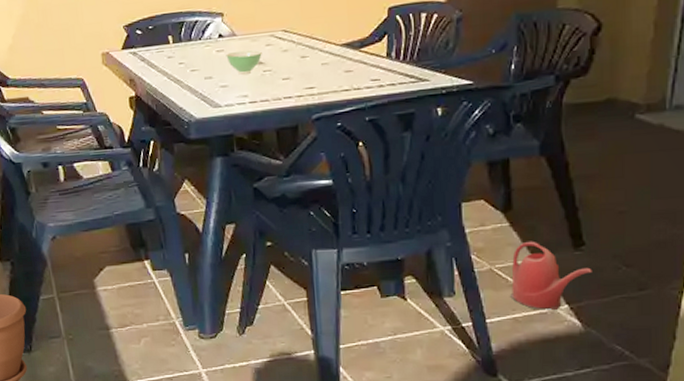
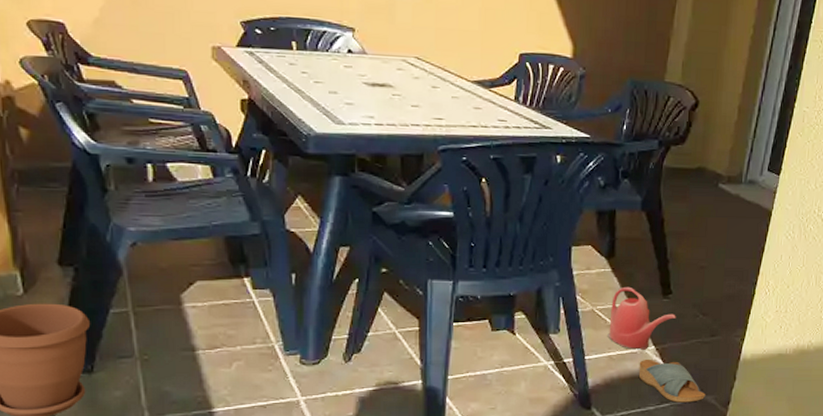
bowl: present [226,50,262,75] -> none [354,70,392,95]
sandal: none [550,319,638,367] -> present [638,359,706,403]

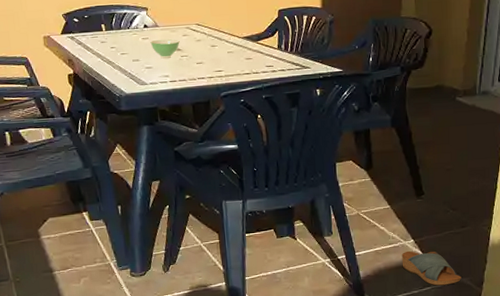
bowl: none [354,70,392,95] -> present [150,39,180,59]
watering can: present [607,286,676,350] -> none [372,191,430,244]

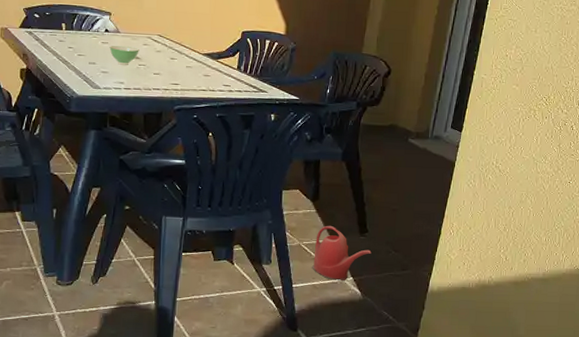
watering can: none [372,191,430,244] -> present [312,225,372,281]
sandal: present [401,250,462,286] -> none [338,288,398,328]

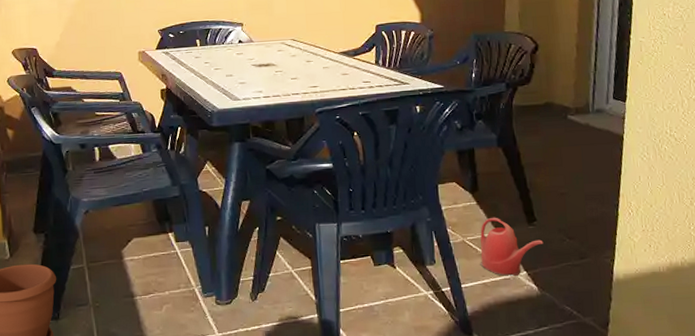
bowl: present [109,45,139,65] -> none [244,54,275,74]

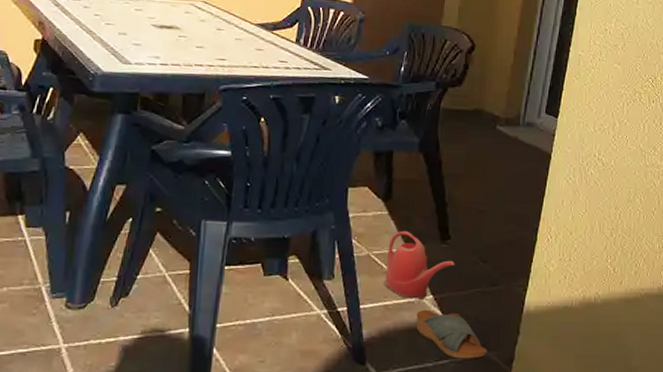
sandal: none [513,284,583,326] -> present [416,309,488,359]

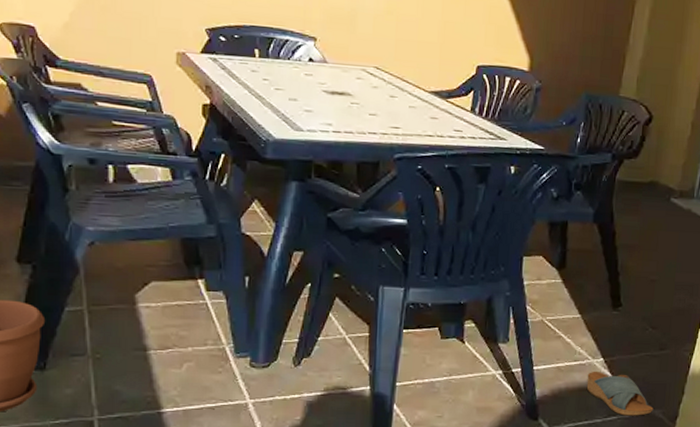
watering can: present [383,230,455,299] -> none [556,298,626,362]

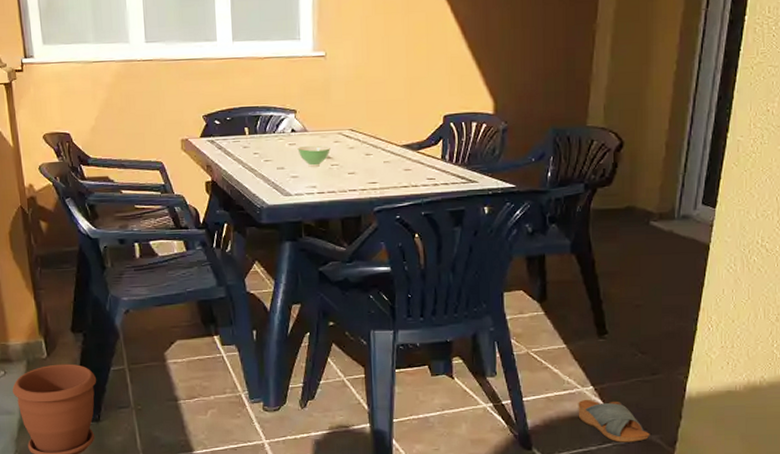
bowl: none [314,78,352,103] -> present [297,145,331,167]

